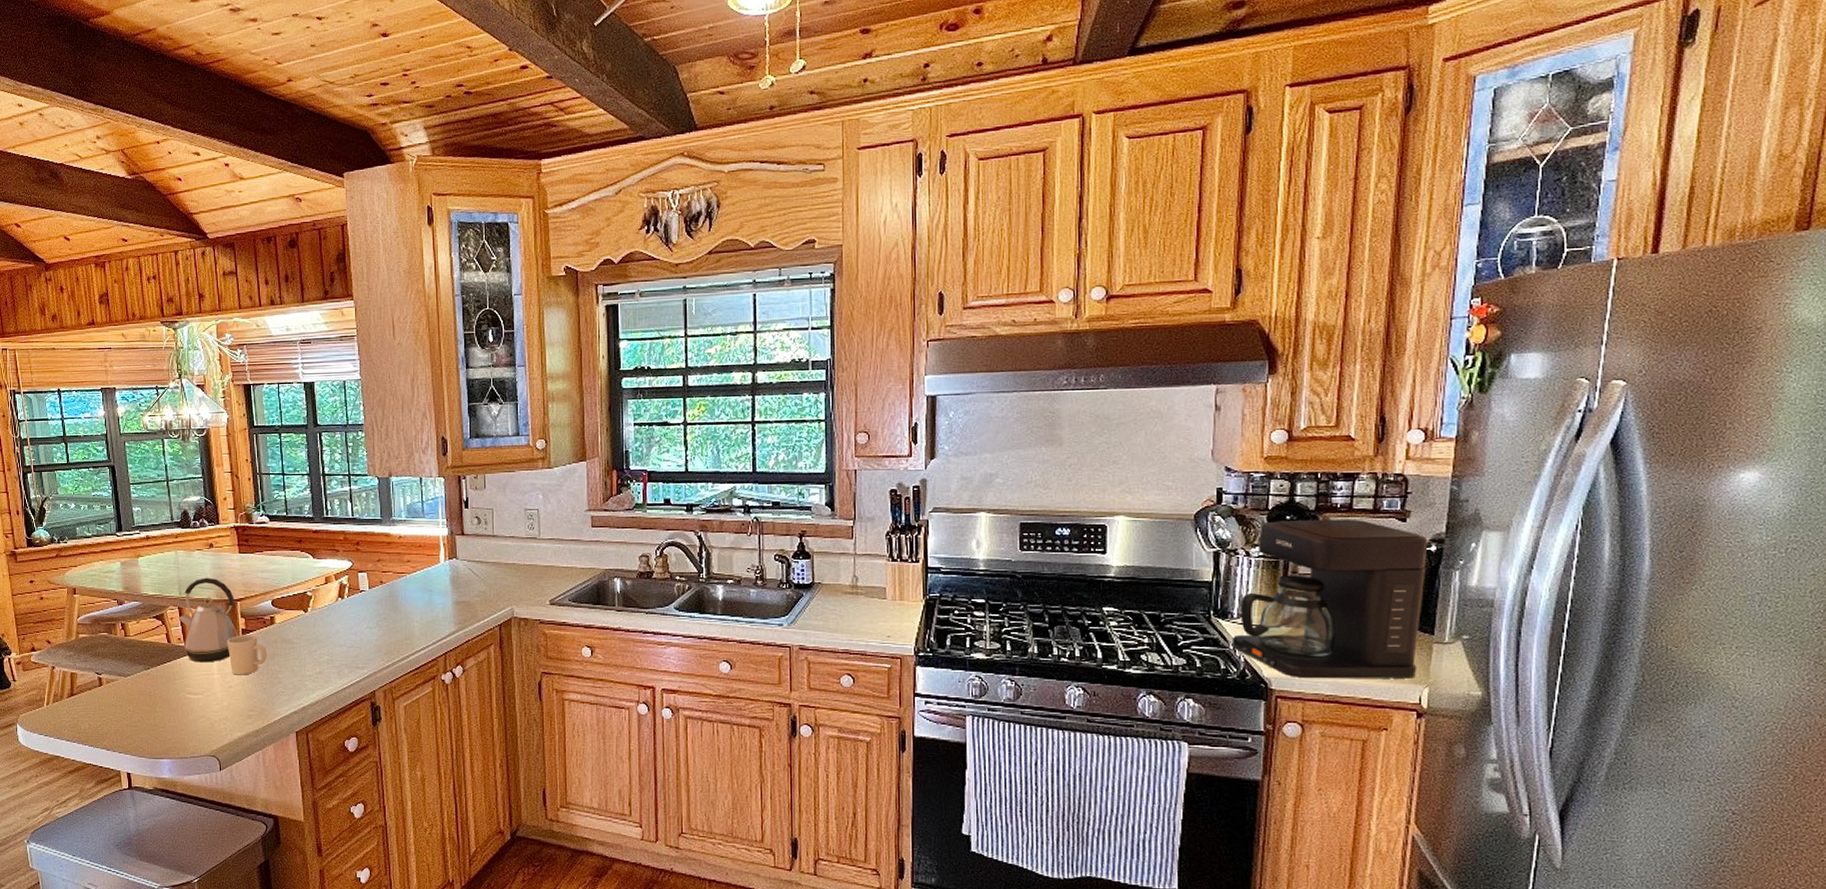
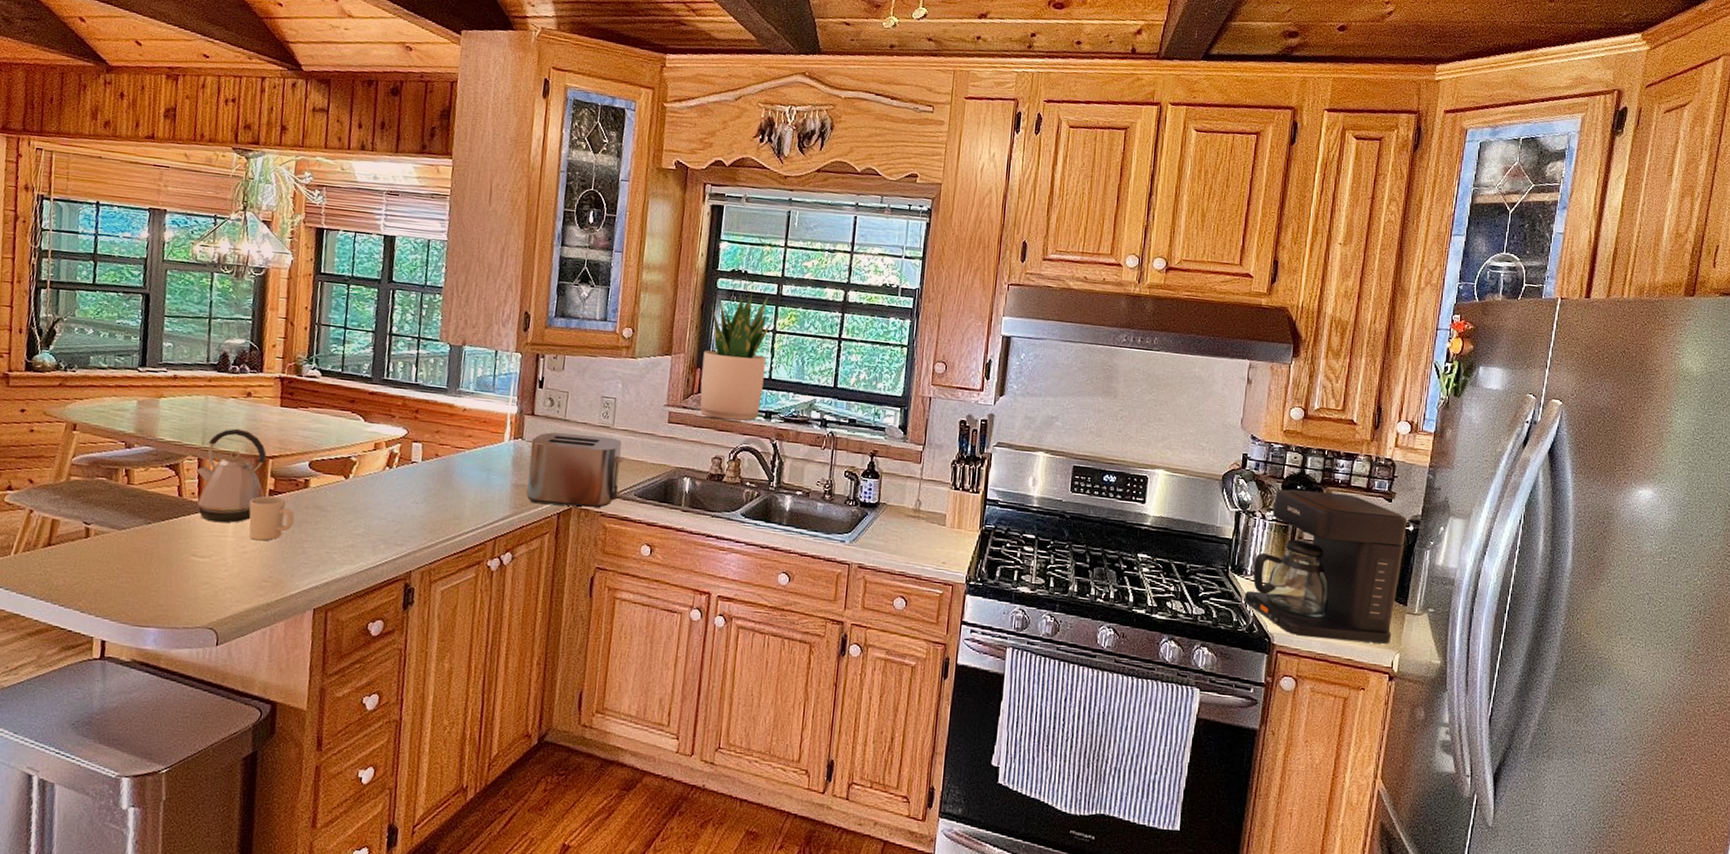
toaster: none [464,547,554,618] -> present [526,432,624,509]
planter: none [617,387,682,518] -> present [700,292,772,421]

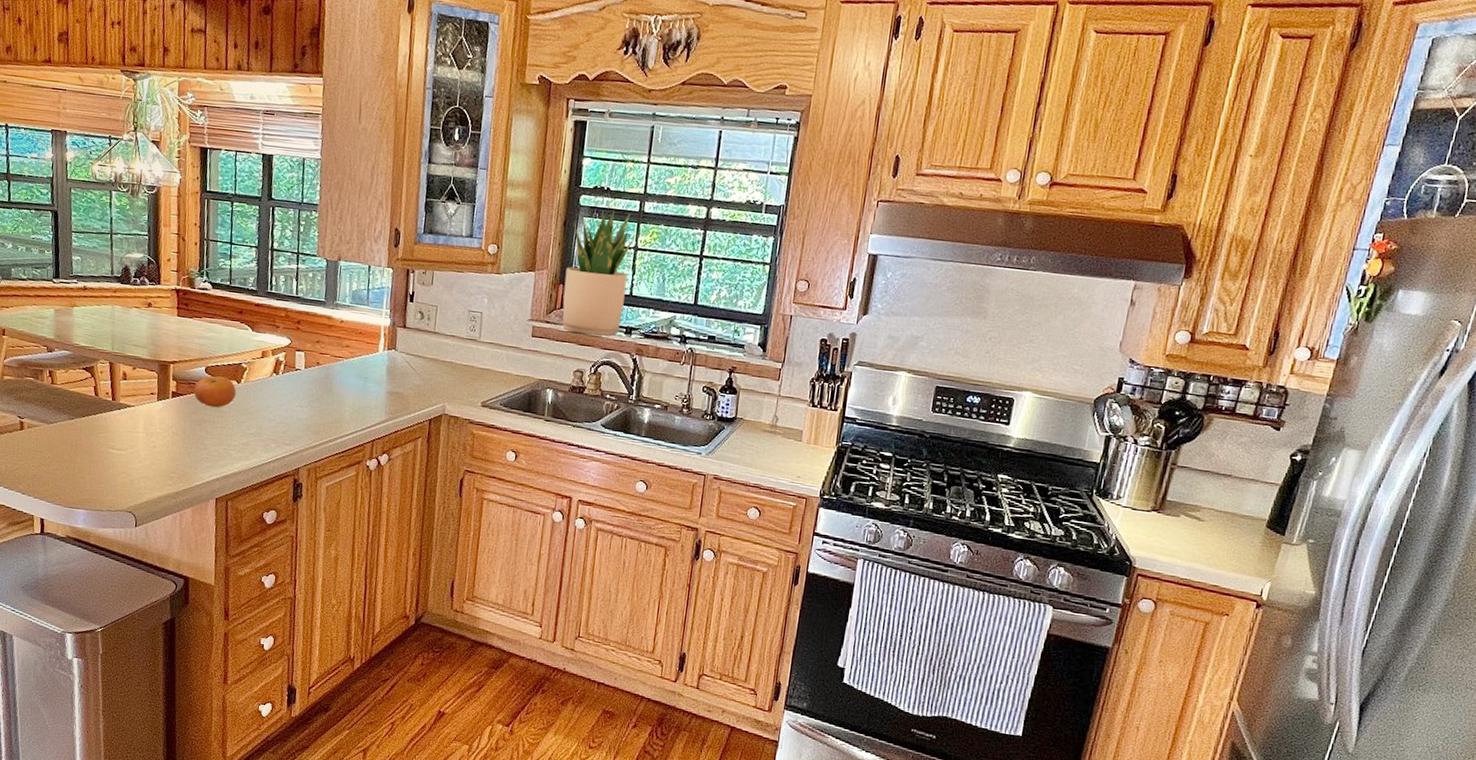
kettle: present [196,428,266,523] -> none [108,335,168,421]
mug: present [249,495,295,541] -> none [155,397,196,437]
fruit: none [294,471,344,506] -> present [193,375,237,408]
toaster: present [526,432,624,509] -> none [400,344,490,416]
coffee maker: present [1244,489,1407,644] -> none [1107,414,1295,572]

